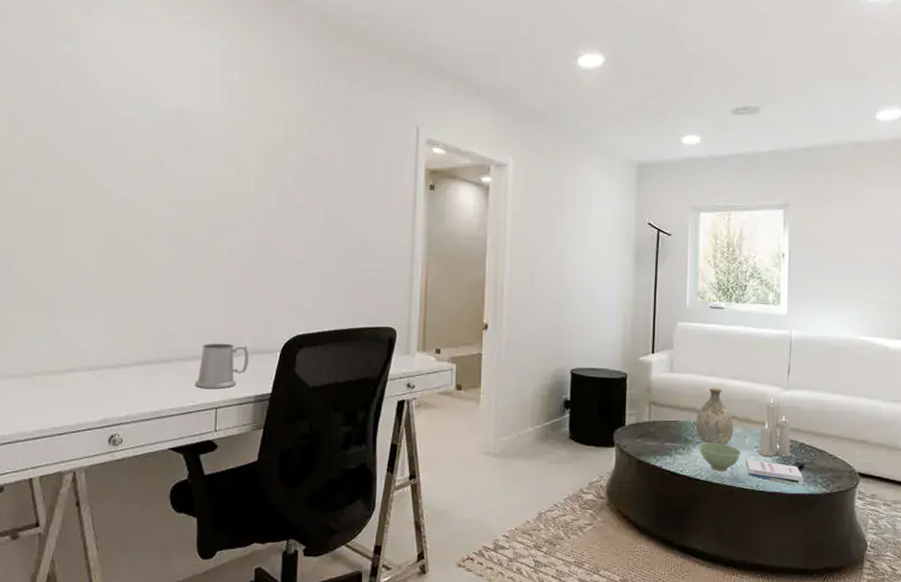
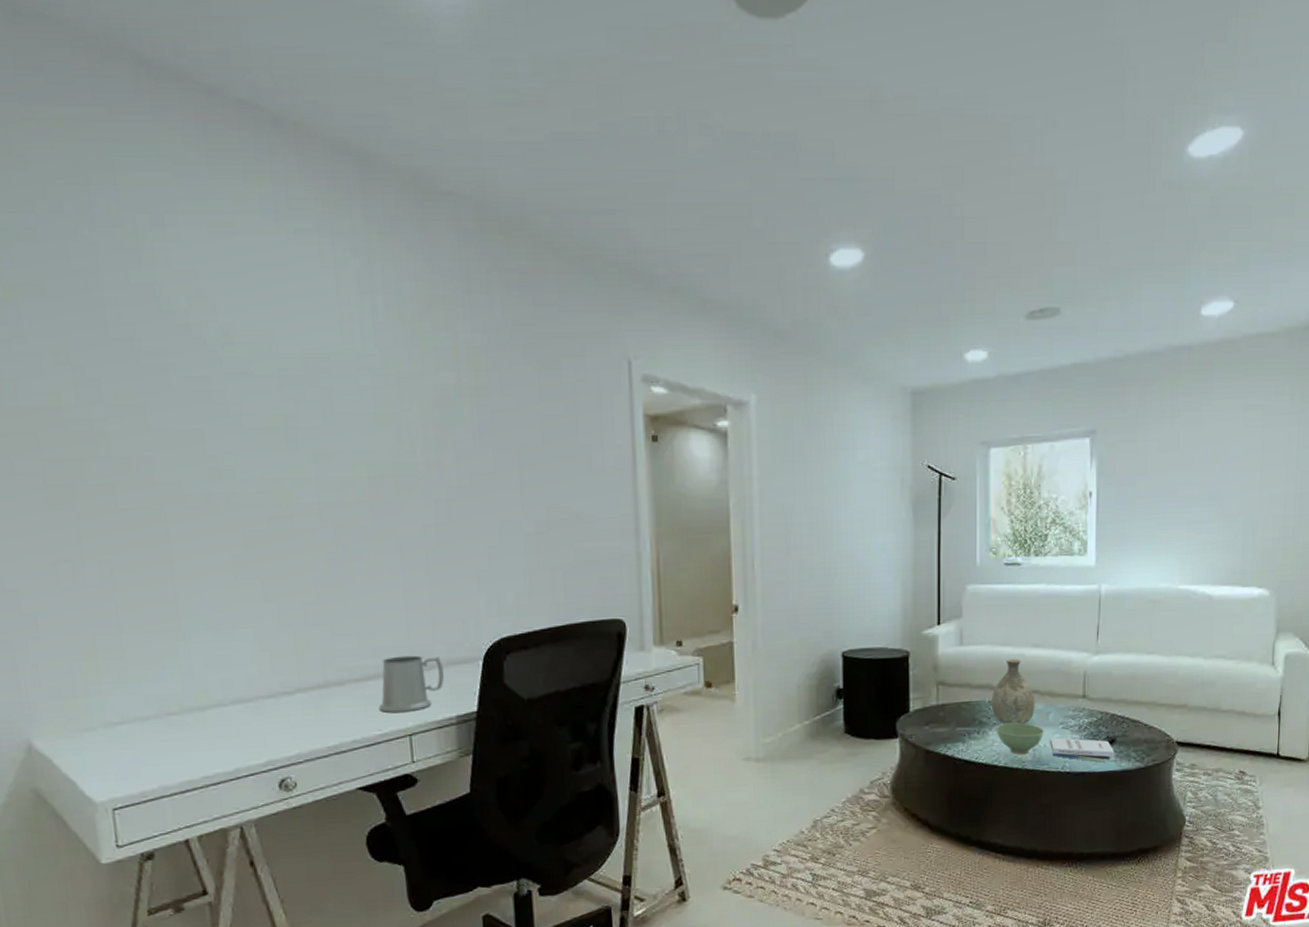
candle: present [759,398,791,457] -> none [1064,665,1100,733]

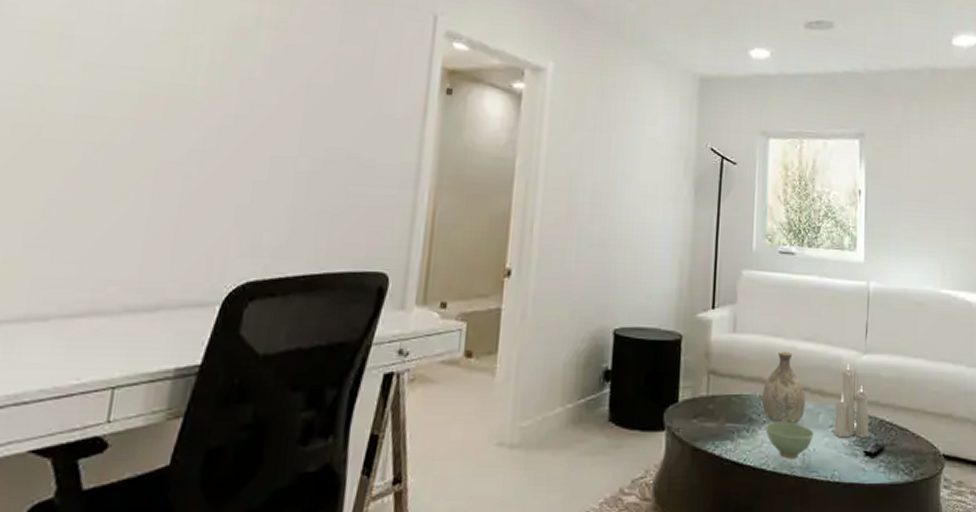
mug: present [378,655,444,713] -> none [83,292,173,360]
books: present [1049,737,1115,763] -> none [818,441,884,473]
candle: none [1064,665,1100,733] -> present [834,364,869,438]

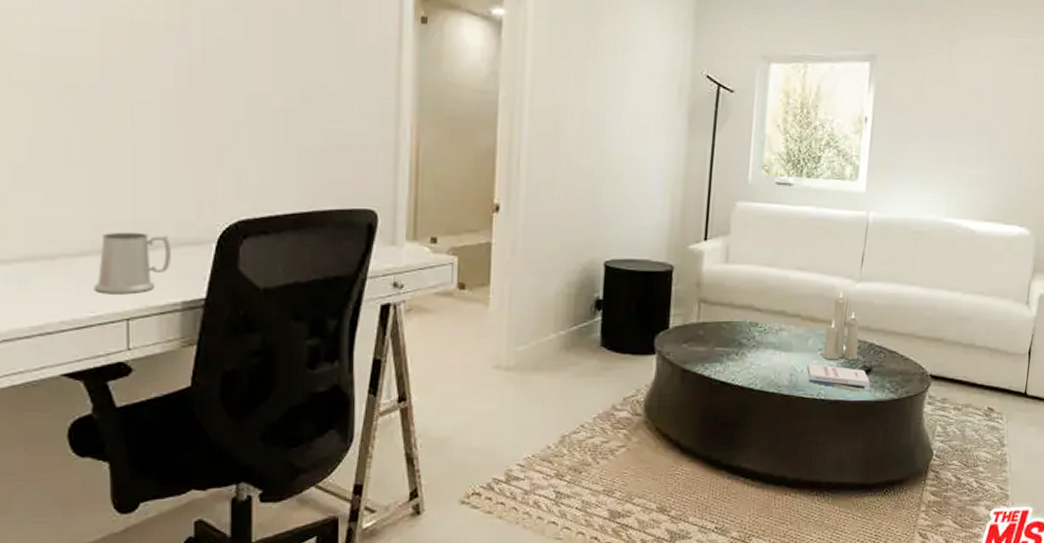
mug: none [83,292,173,360] -> present [93,232,171,295]
vase: present [762,351,806,425] -> none [752,280,796,348]
bowl: present [765,422,815,459] -> none [754,346,803,379]
books: none [818,441,884,473] -> present [806,363,870,391]

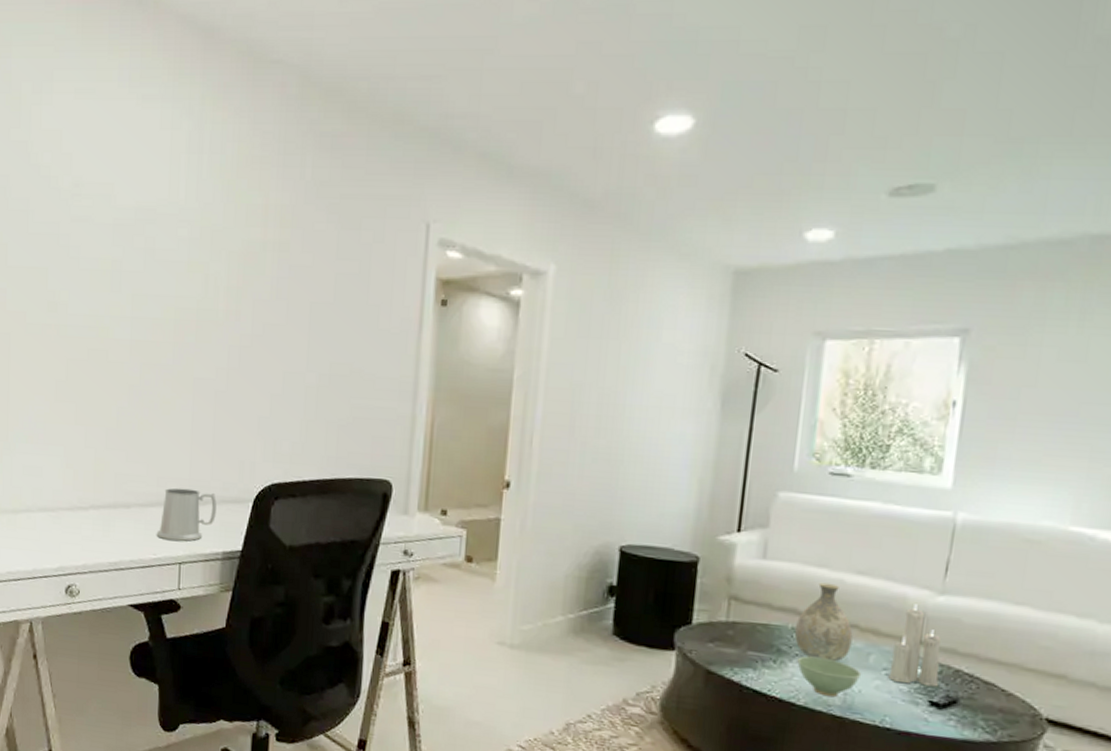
vase: none [752,280,796,348] -> present [794,582,853,662]
bowl: none [754,346,803,379] -> present [797,656,862,698]
books: present [806,363,870,391] -> none [865,683,956,726]

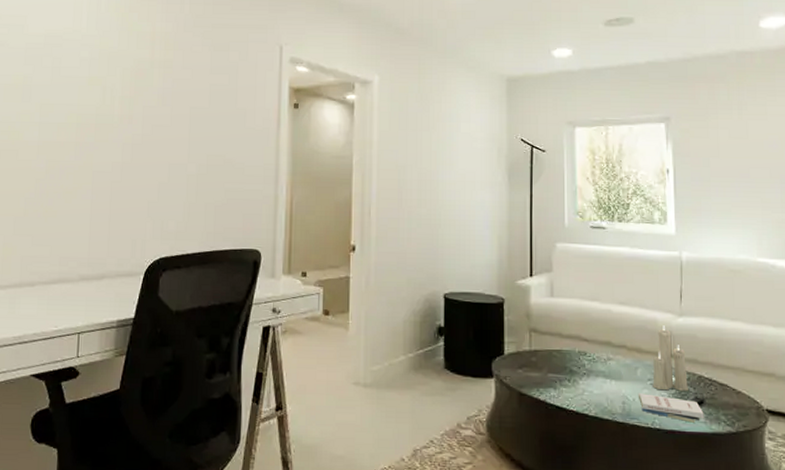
mug: present [156,487,217,542] -> none [57,266,112,314]
vase: present [794,582,853,662] -> none [581,313,623,377]
bowl: present [797,656,862,698] -> none [586,374,634,407]
books: none [865,683,956,726] -> present [638,392,704,423]

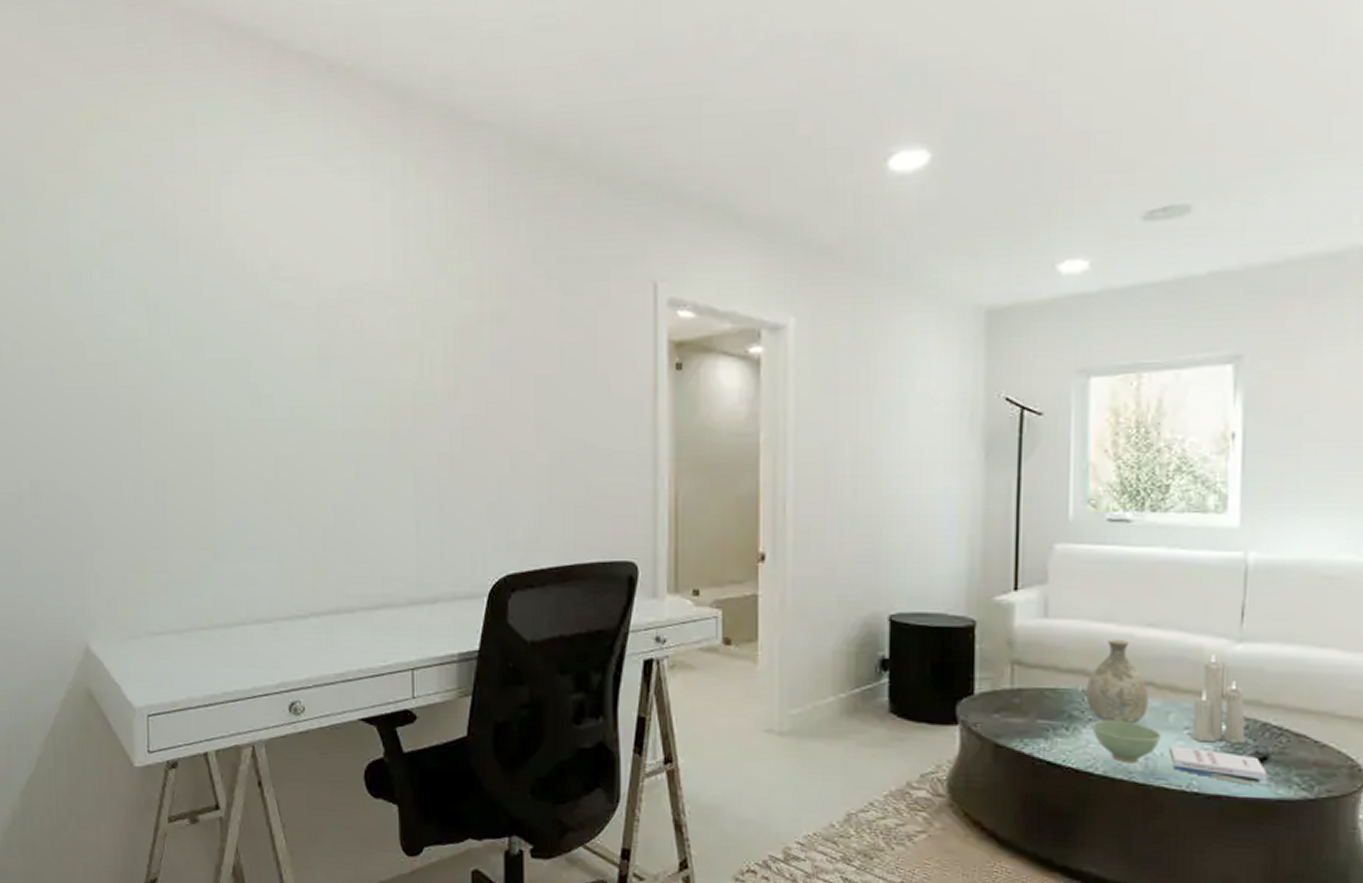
vase: none [581,313,623,377] -> present [1086,639,1149,724]
bowl: none [586,374,634,407] -> present [1091,720,1163,763]

